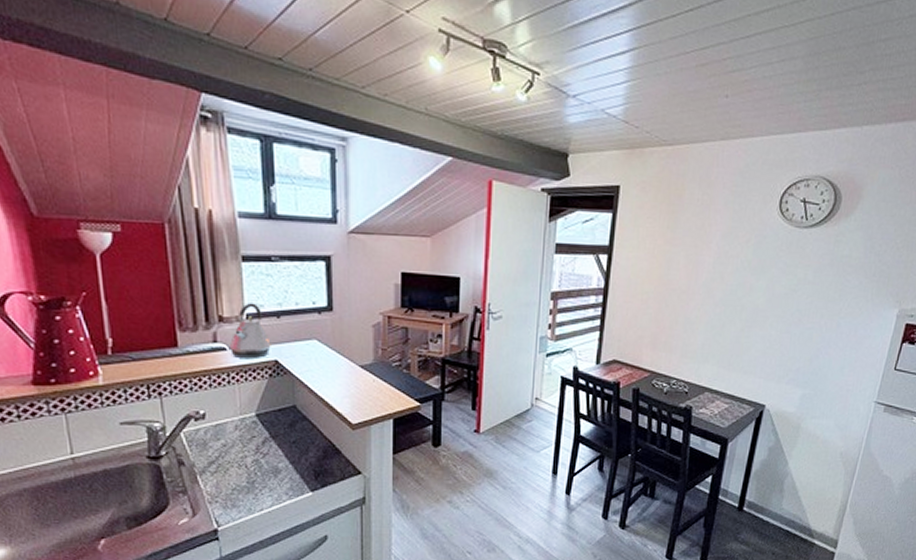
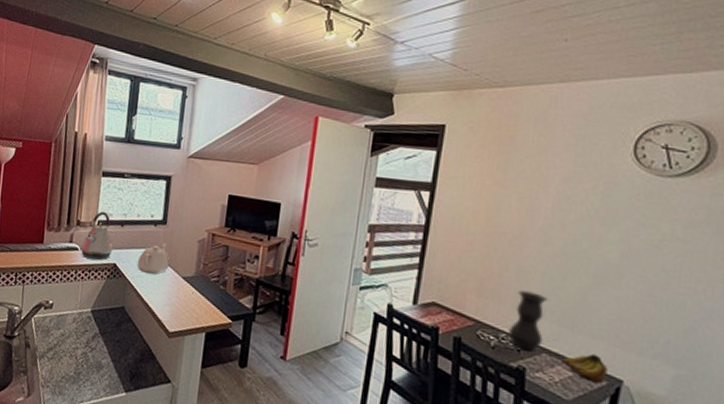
teapot: none [303,331,342,366] -> present [137,243,169,275]
vase: none [678,340,710,392] -> present [508,290,549,352]
fruit: none [720,387,754,410] -> present [562,354,608,384]

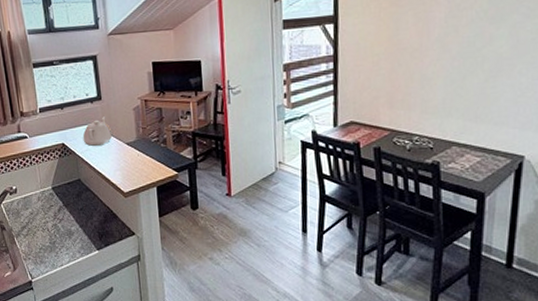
kettle: present [80,211,113,261] -> none [29,99,59,144]
vase: present [508,290,549,352] -> none [421,95,452,147]
fruit: present [562,354,608,384] -> none [470,139,510,163]

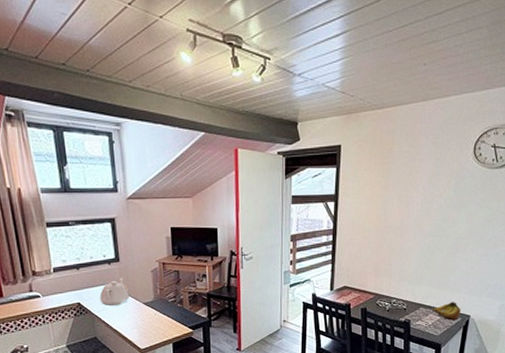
fruit: none [470,139,510,163] -> present [433,302,461,321]

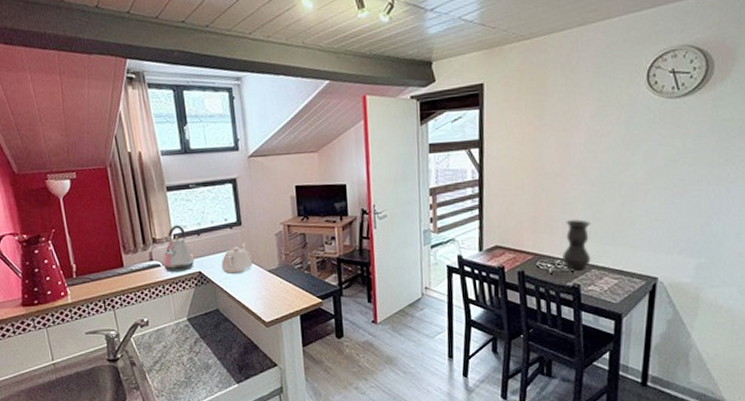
kettle: none [41,259,74,304] -> present [162,225,195,273]
vase: none [398,266,422,308] -> present [562,219,592,271]
fruit: present [433,302,461,321] -> none [608,261,645,284]

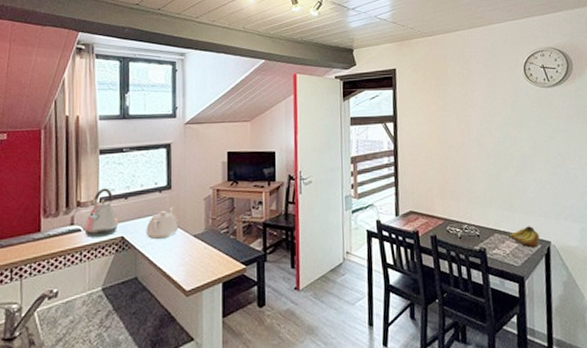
vase: present [562,219,592,271] -> none [469,187,494,235]
fruit: none [608,261,645,284] -> present [508,226,540,248]

